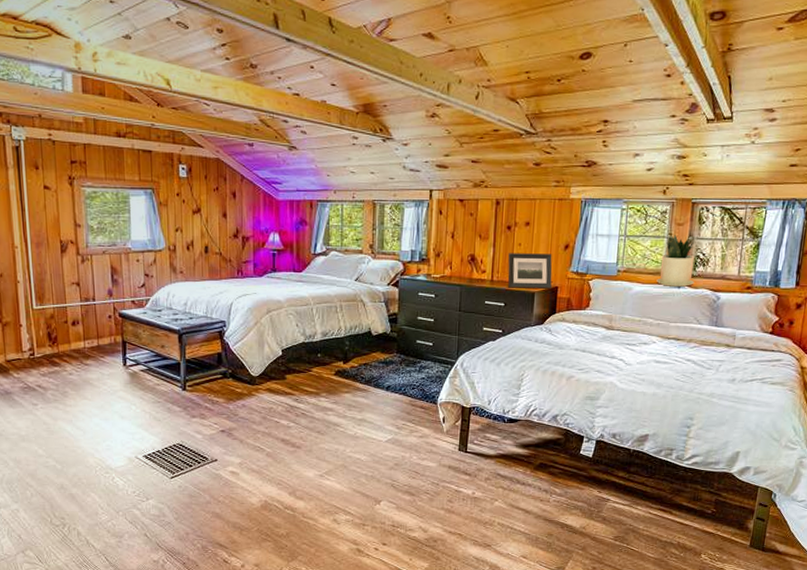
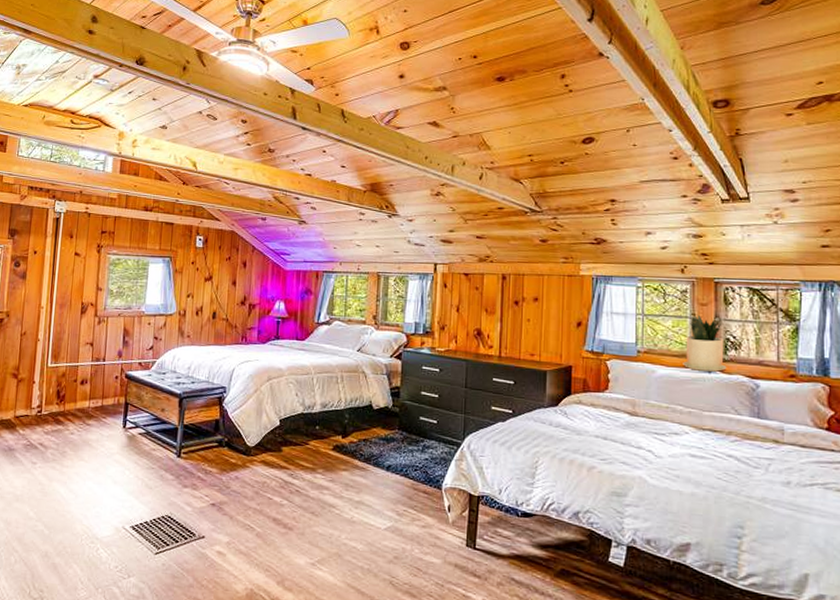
picture frame: present [507,253,552,289] -> none [516,328,565,368]

